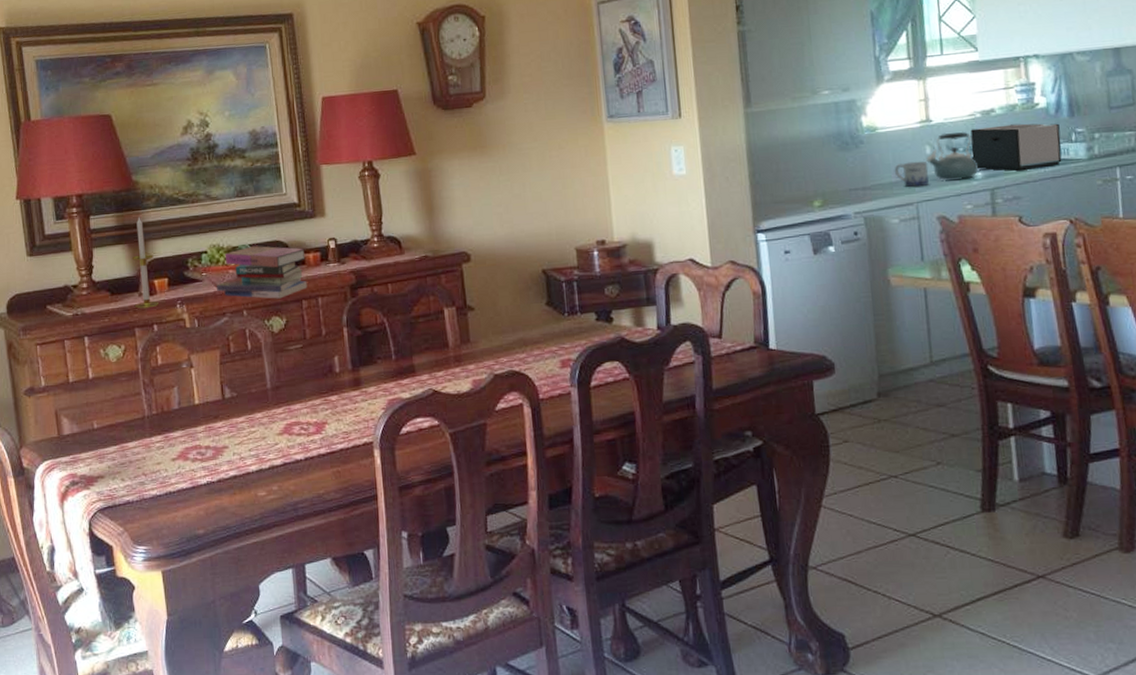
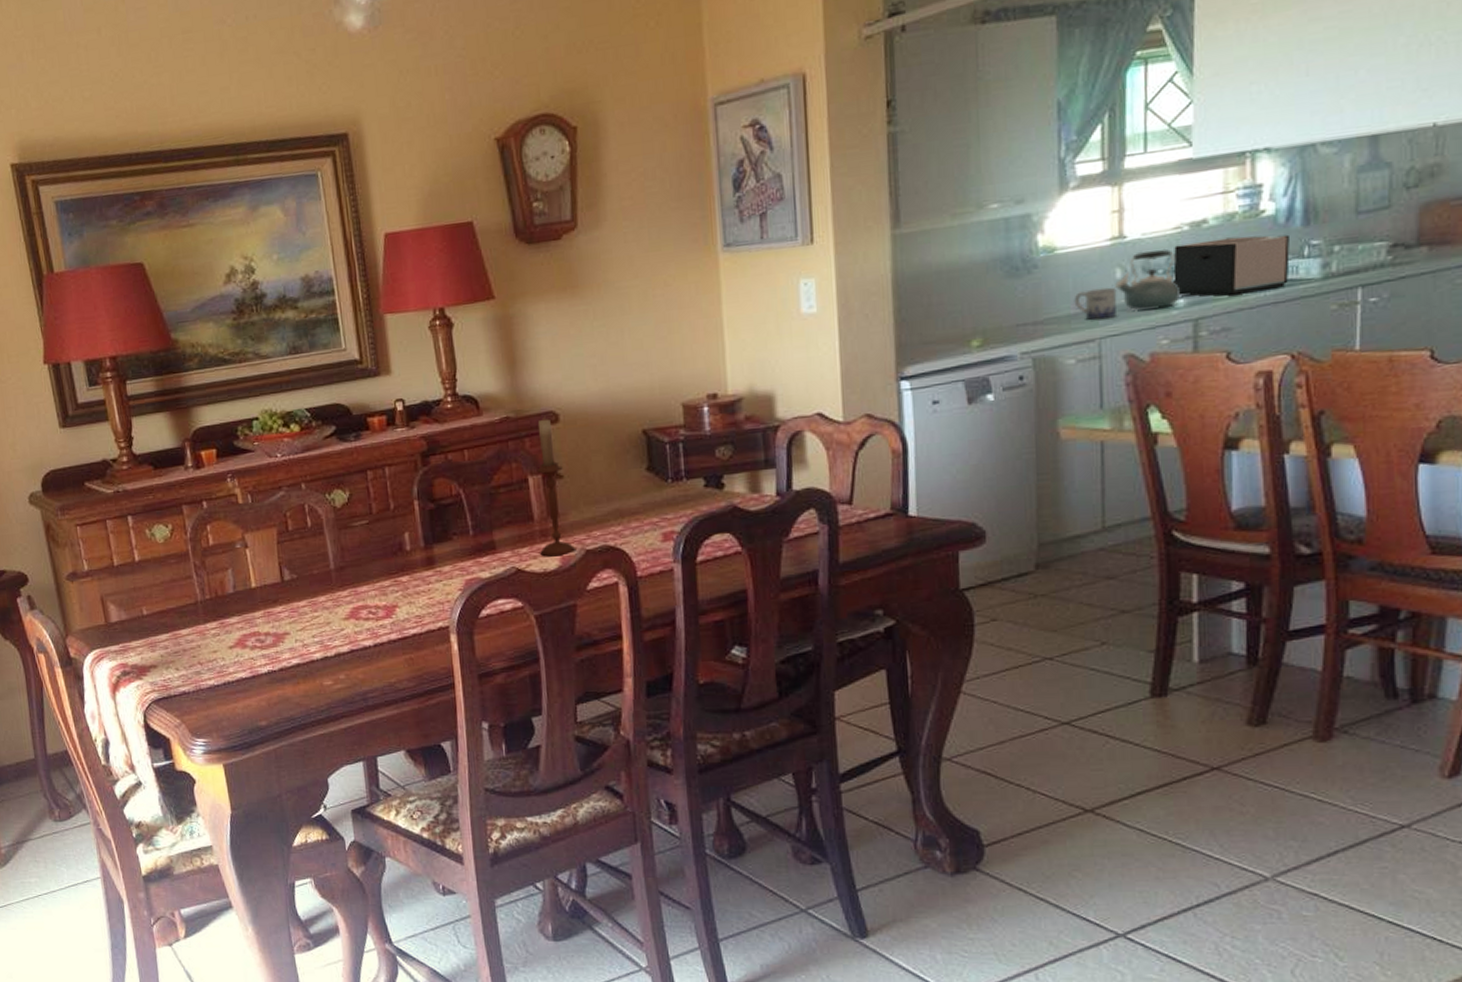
candle: present [131,216,160,309] -> none [174,380,208,484]
books: present [217,246,307,299] -> none [271,410,373,470]
candlestick: none [451,256,486,380] -> present [537,416,576,557]

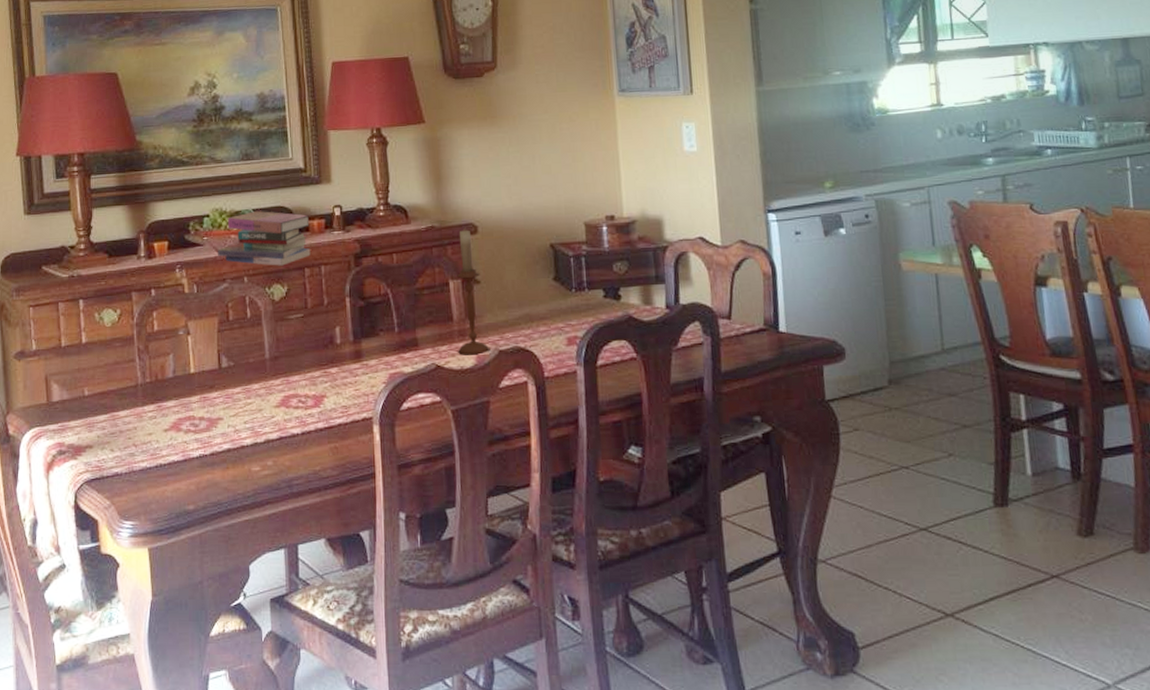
books: none [271,410,373,470] -> present [218,211,311,266]
mug: present [1074,287,1118,320] -> none [905,145,941,171]
kettle: present [1115,248,1180,310] -> none [937,116,989,165]
toaster: present [1173,234,1290,296] -> none [981,110,1072,158]

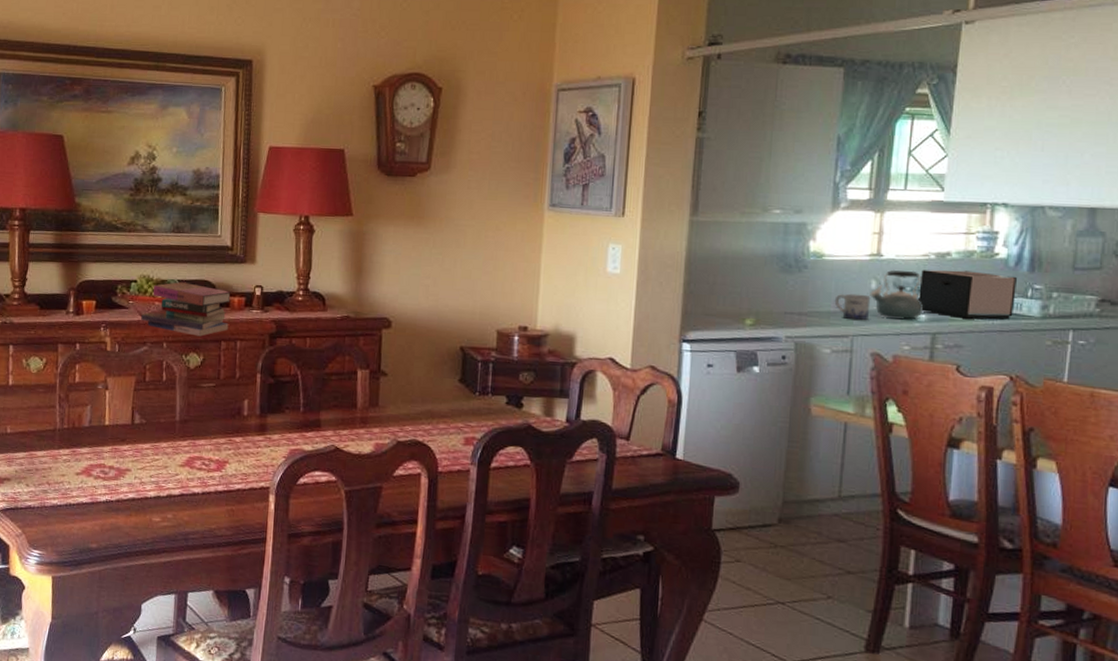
candlestick: present [457,227,490,355] -> none [358,321,389,443]
mug: none [905,145,941,171] -> present [834,293,871,321]
kettle: none [937,116,989,165] -> present [870,270,923,320]
toaster: none [981,110,1072,158] -> present [918,270,1017,320]

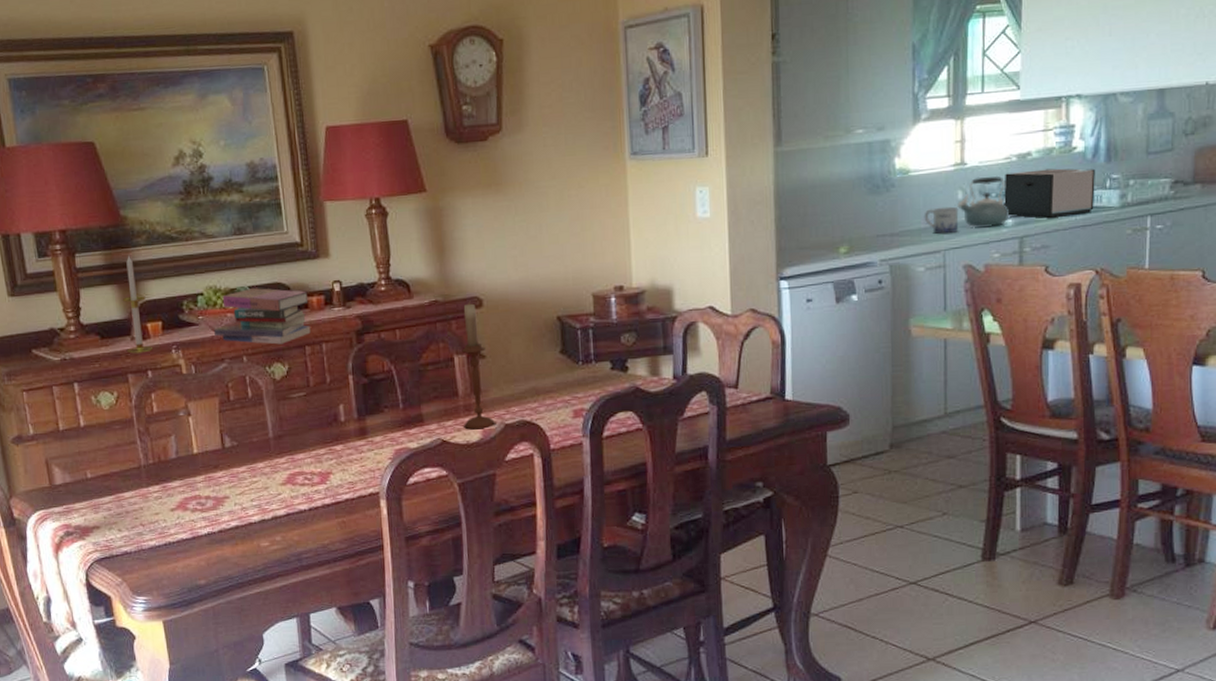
candle: none [60,238,85,327] -> present [122,255,154,354]
candlestick: none [358,321,389,443] -> present [462,301,496,430]

